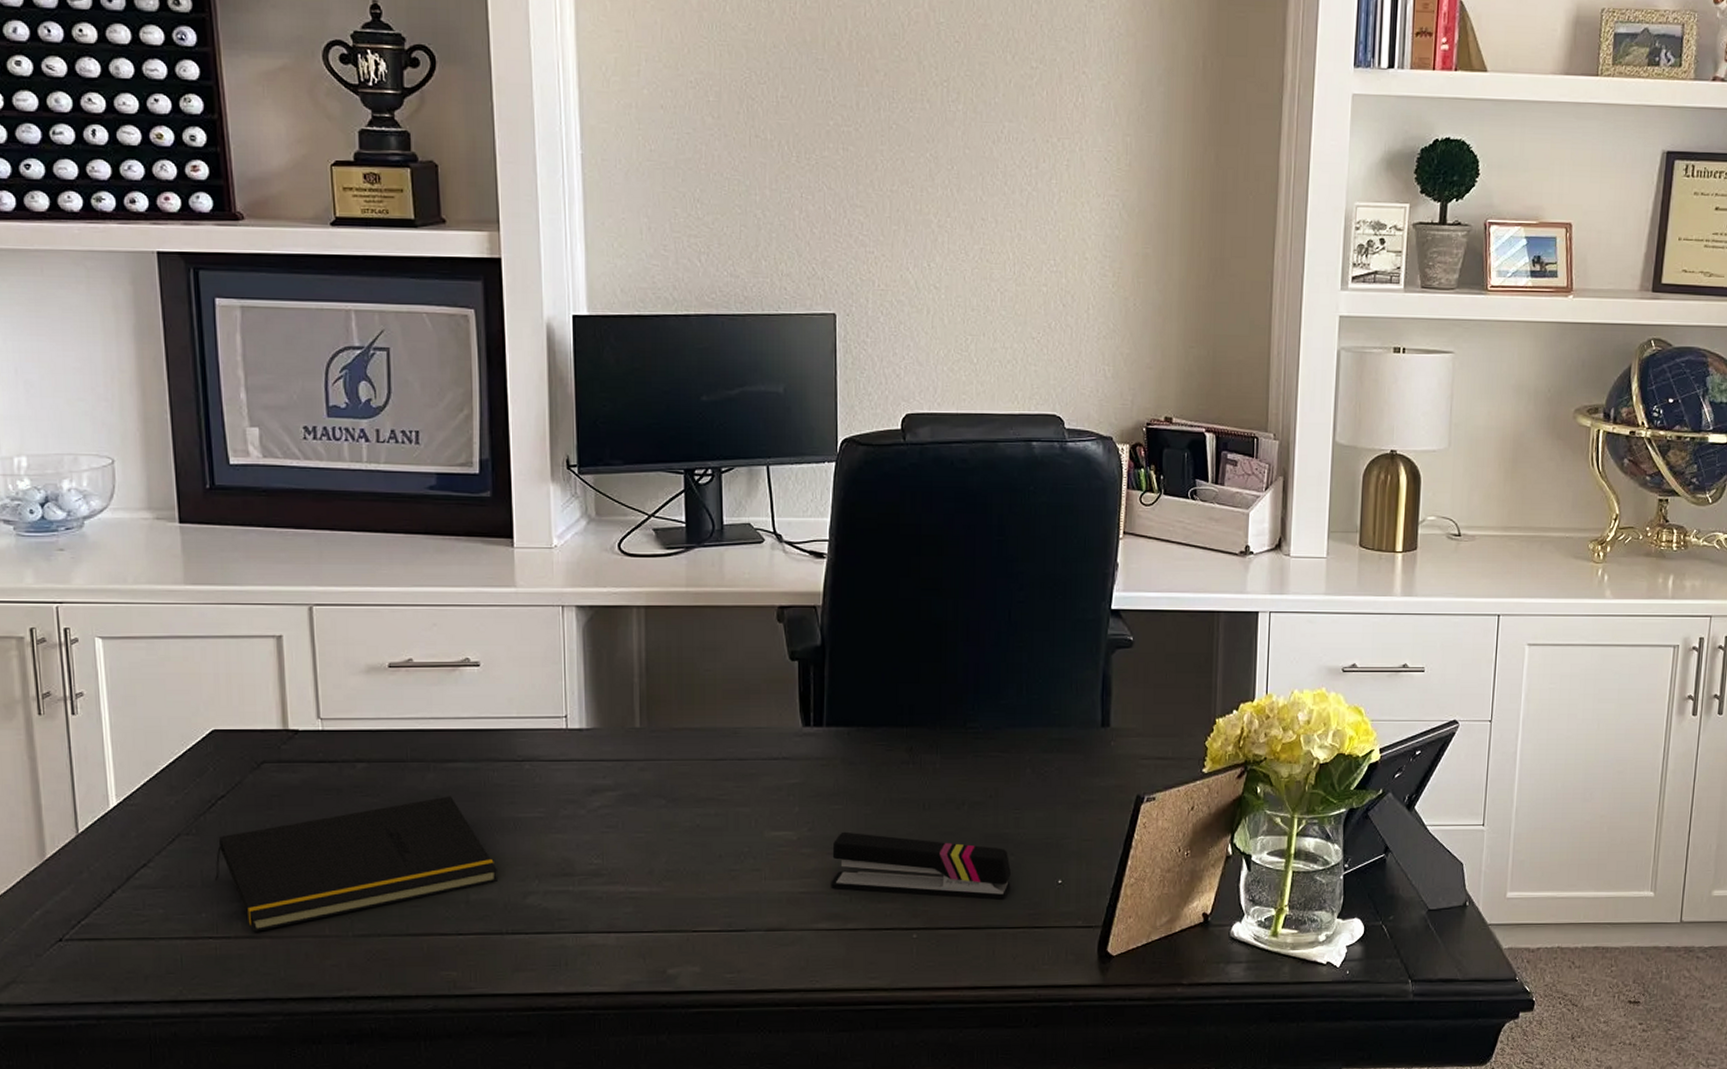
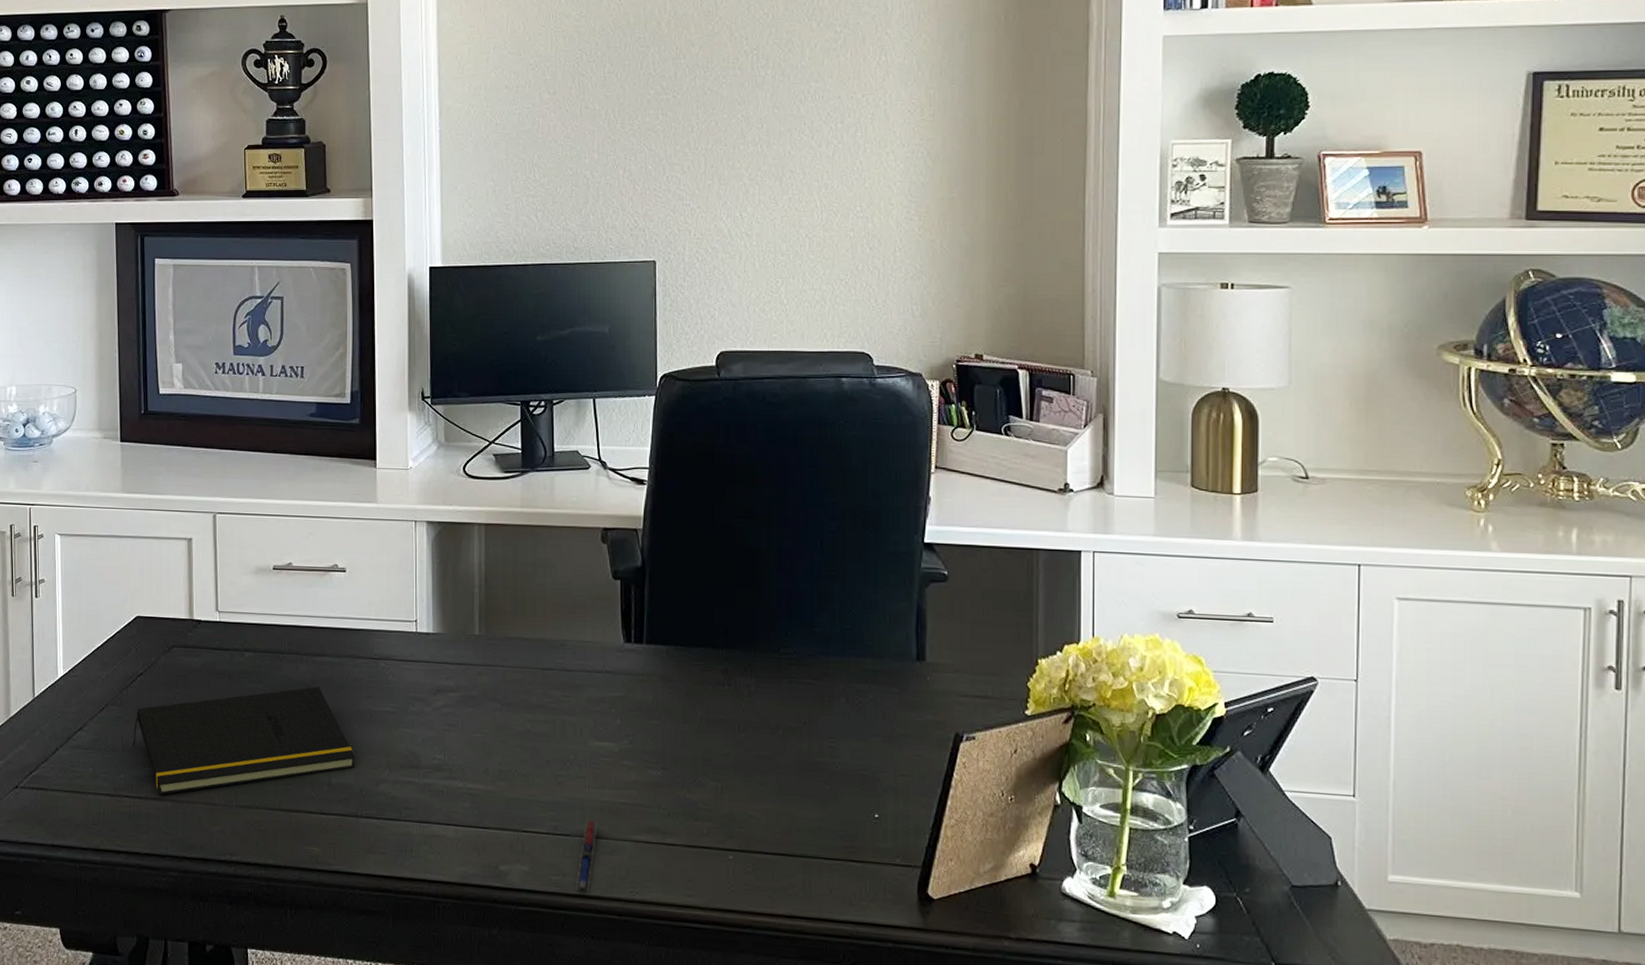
pen: none [751,912,775,985] -> present [575,820,598,891]
stapler: present [831,831,1011,900] -> none [650,747,826,829]

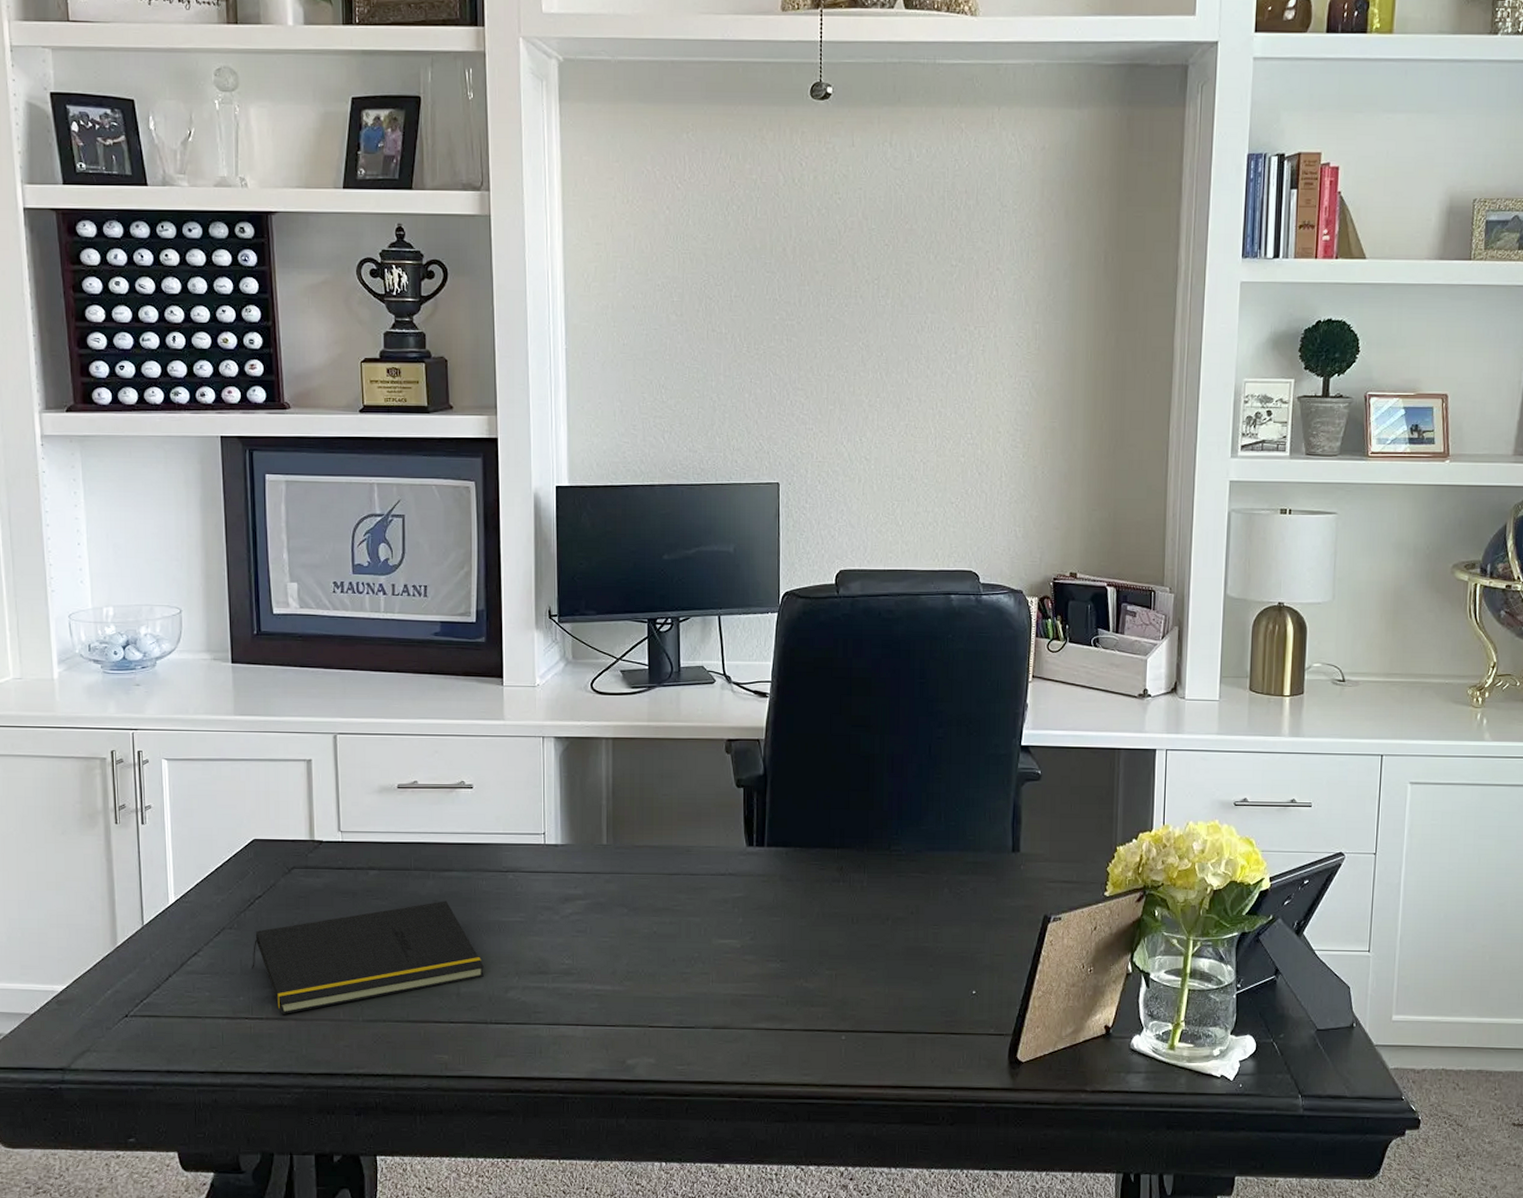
pen: present [575,820,598,891] -> none [699,1012,721,1077]

